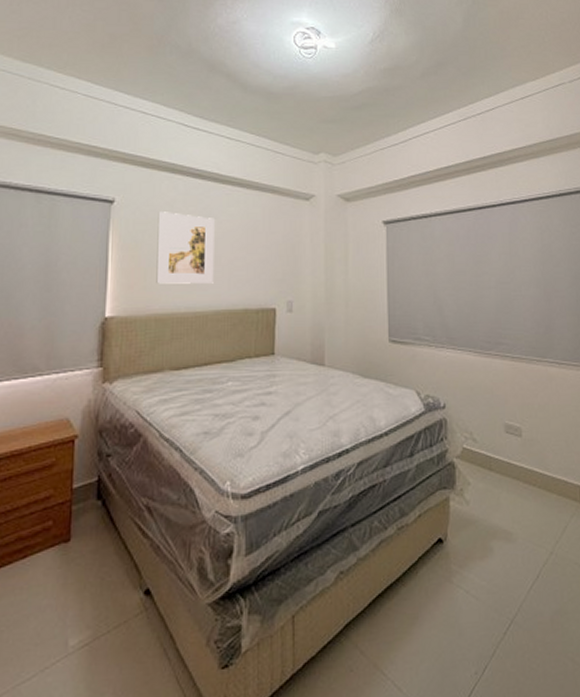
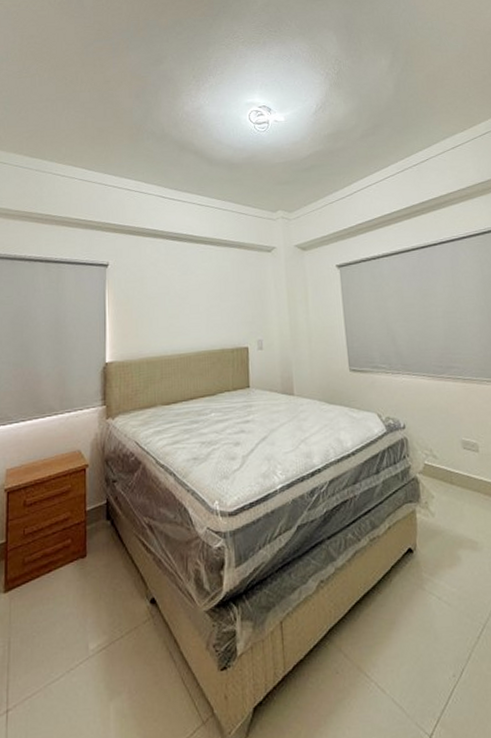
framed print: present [156,212,215,284] -> none [145,270,194,332]

